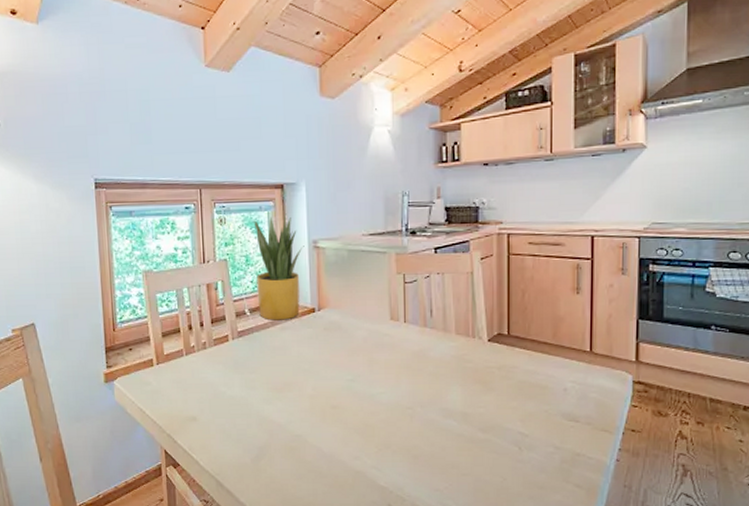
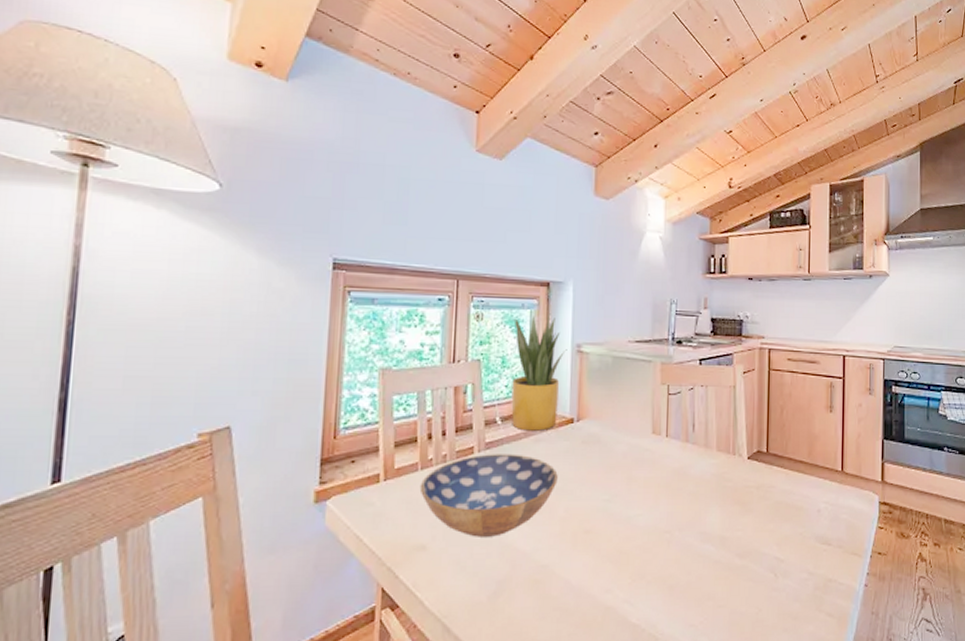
bowl: none [186,340,304,411] -> present [419,454,558,537]

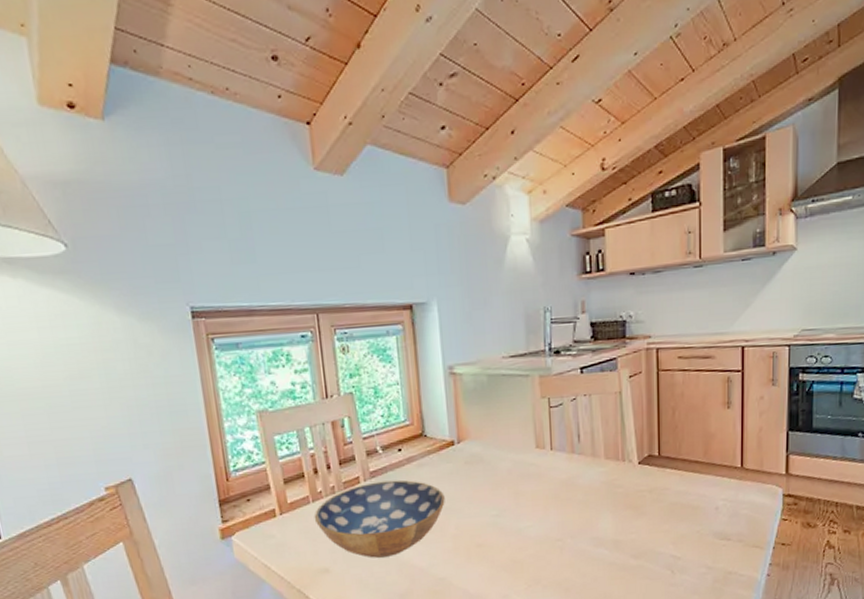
planter: present [511,313,566,431] -> none [380,337,438,457]

